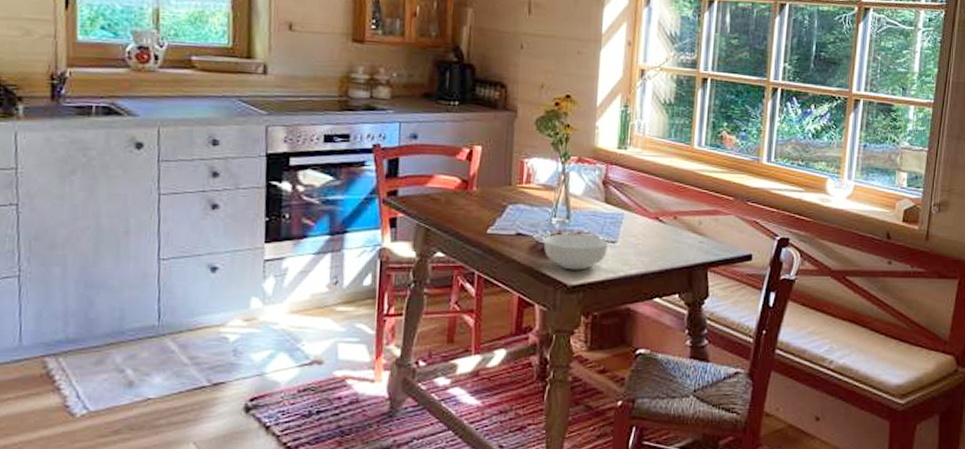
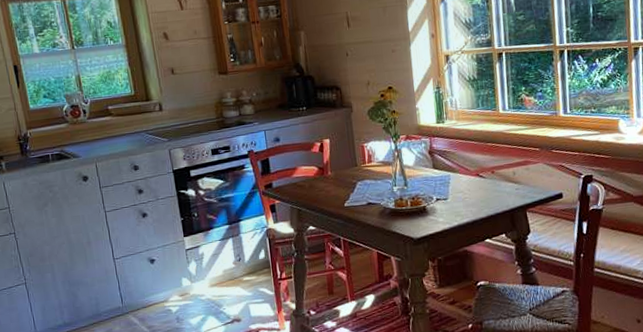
cereal bowl: present [544,233,608,270] -> none [390,196,442,226]

